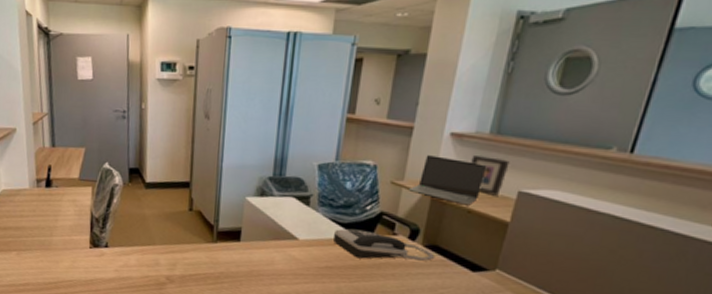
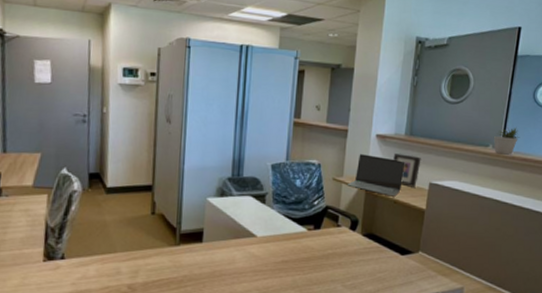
telephone: present [333,229,435,262] -> none [288,223,372,251]
potted plant: none [619,124,664,160] -> present [494,127,520,155]

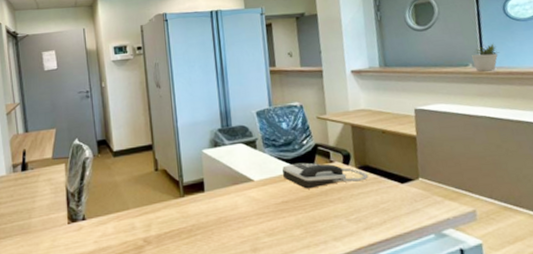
telephone: none [288,223,372,251] -> present [282,162,369,189]
laptop: present [348,154,405,197] -> none [332,90,387,127]
picture frame: present [393,154,421,187] -> none [372,85,402,116]

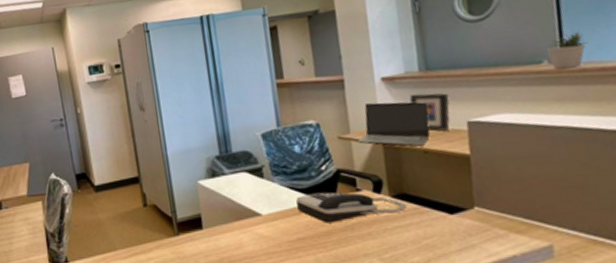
laptop: none [332,90,387,127] -> present [358,101,430,147]
picture frame: none [372,85,402,116] -> present [409,93,450,131]

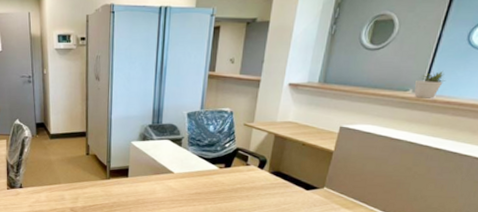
telephone: present [296,192,408,223] -> none [201,162,279,185]
laptop: present [358,101,430,147] -> none [258,102,317,140]
picture frame: present [409,93,450,131] -> none [304,101,333,131]

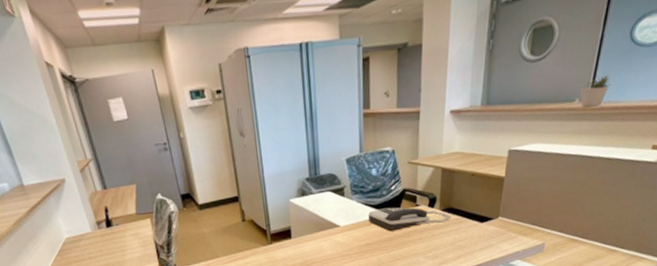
telephone: none [201,162,279,185] -> present [368,207,451,232]

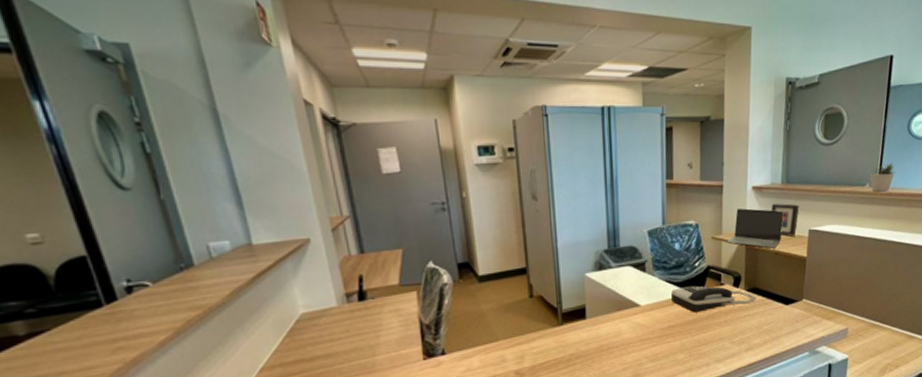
laptop: none [424,132,482,170] -> present [727,208,784,249]
picture frame: none [469,125,499,158] -> present [771,204,799,237]

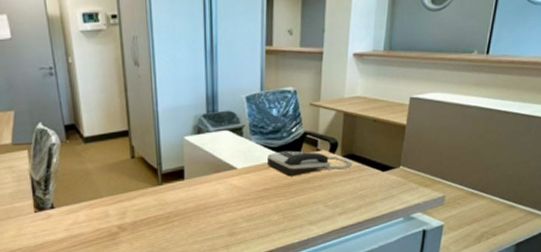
laptop: present [727,208,784,249] -> none [326,75,385,116]
picture frame: present [771,204,799,237] -> none [372,71,401,104]
potted plant: present [871,162,897,192] -> none [479,28,508,59]

